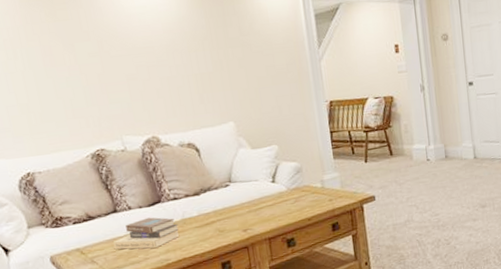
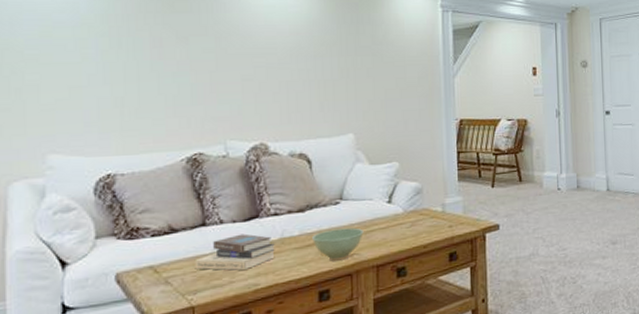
bowl: none [208,206,254,237] -> present [311,227,364,261]

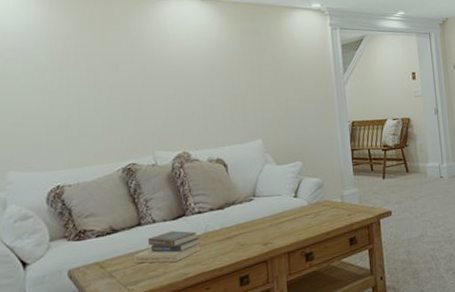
bowl: present [311,227,364,261] -> none [230,220,275,250]

